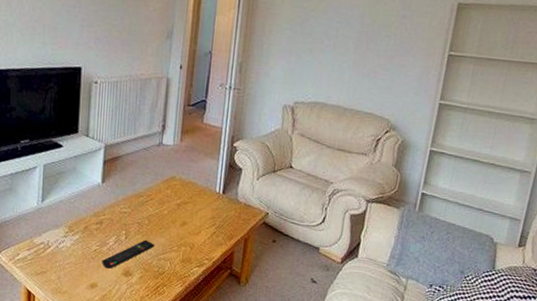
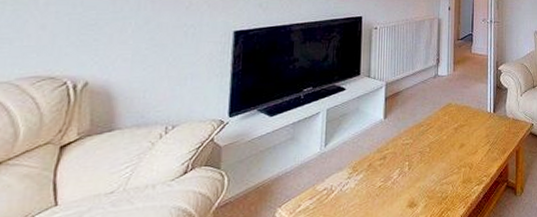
remote control: present [102,239,154,269] -> none [387,167,436,203]

